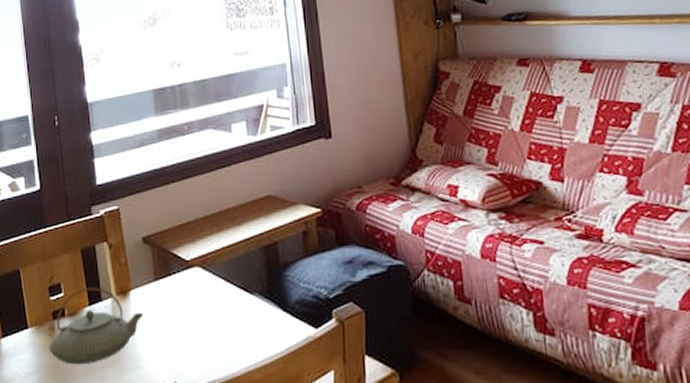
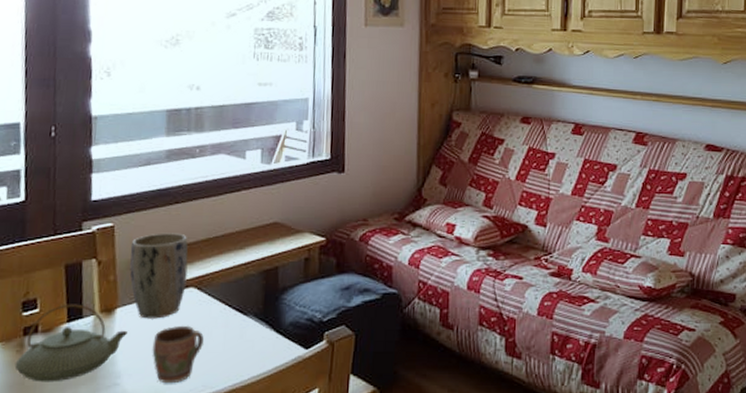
plant pot: none [136,212,191,300] -> present [129,233,188,319]
mug: none [167,307,214,366] -> present [152,326,204,384]

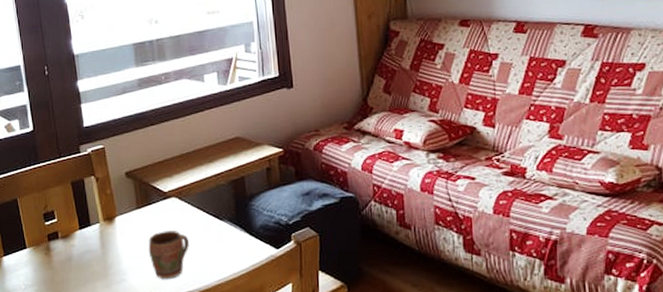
teapot: present [14,304,127,382] -> none [45,214,127,279]
plant pot: present [129,233,188,319] -> none [119,151,169,225]

